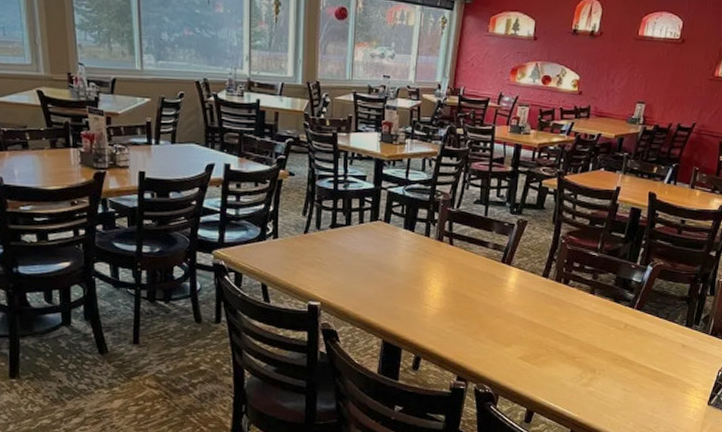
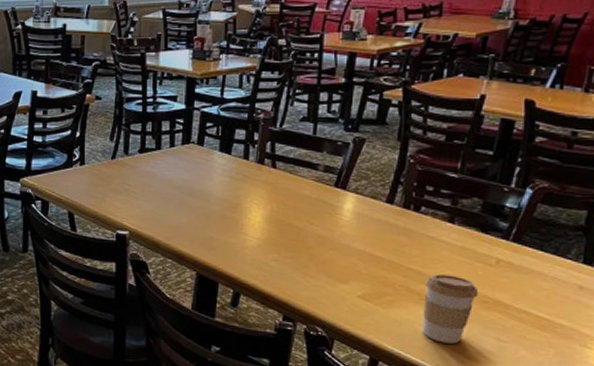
coffee cup: none [568,337,611,395] -> present [422,274,479,344]

